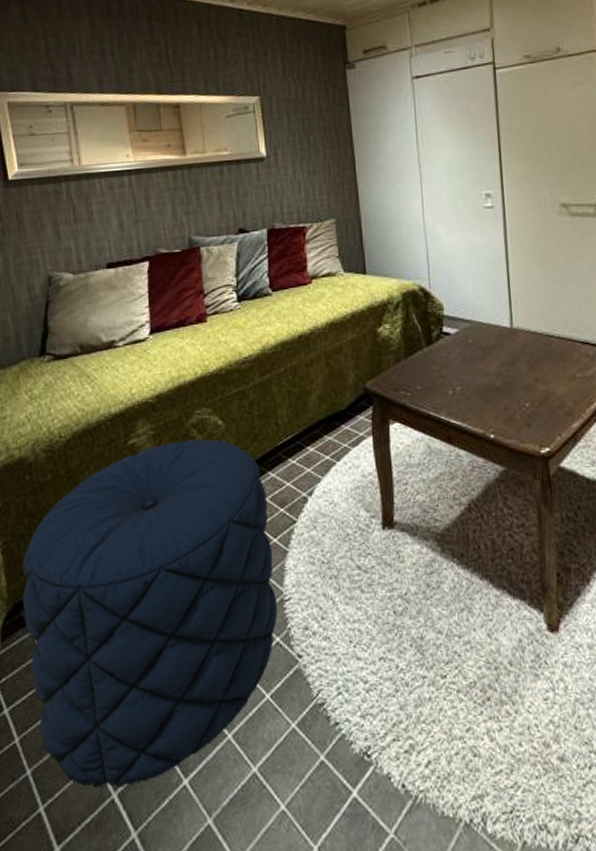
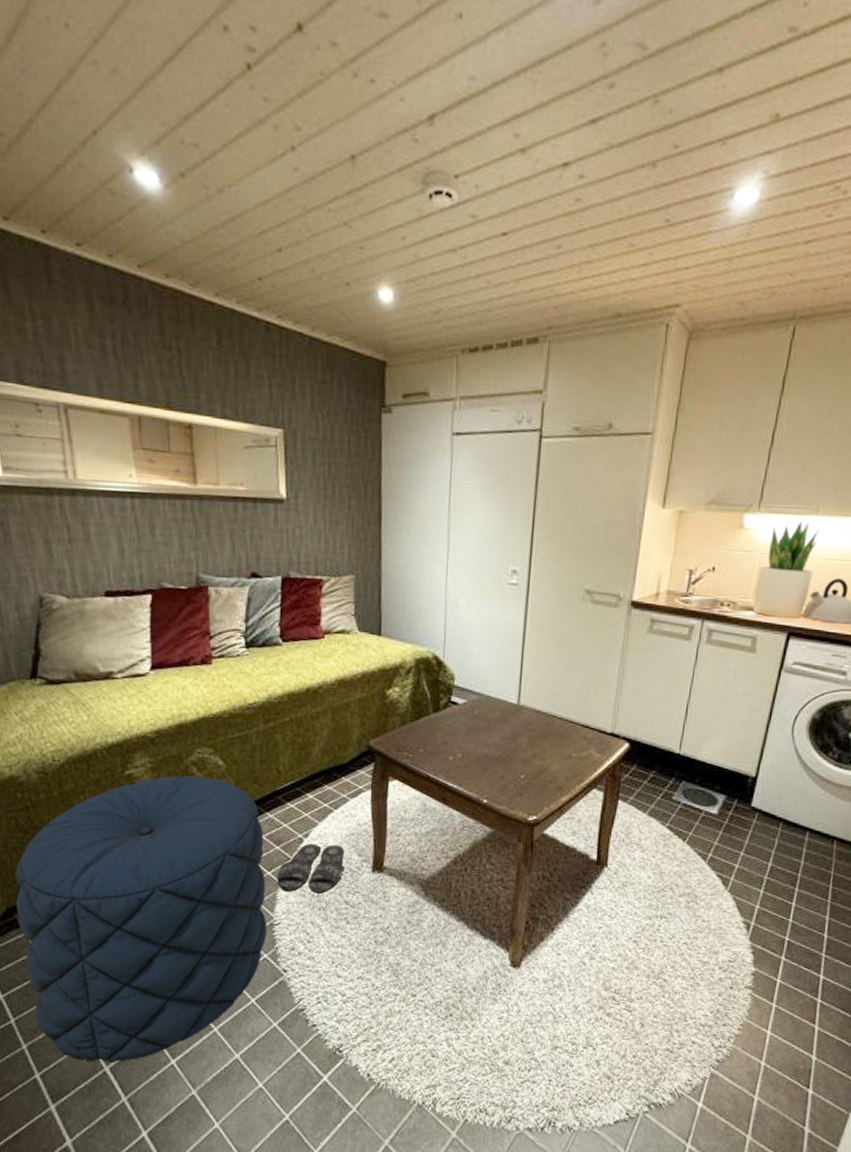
slippers: none [283,501,353,560] -> present [277,843,345,894]

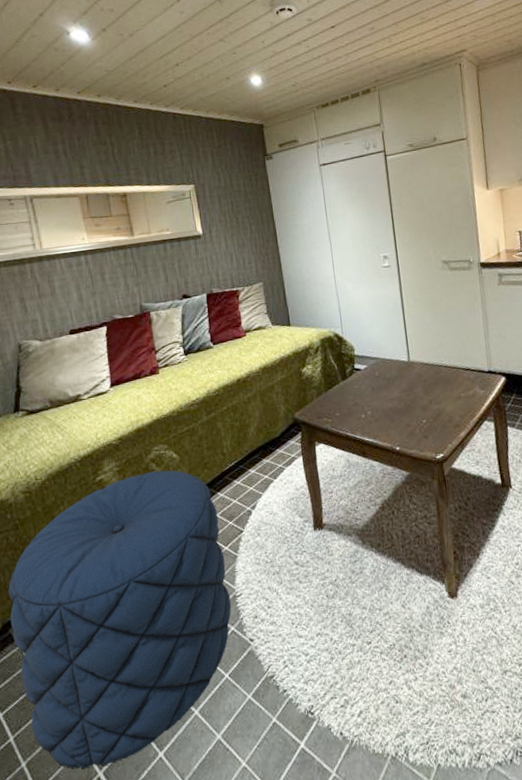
slippers: present [277,843,345,894] -> none [233,510,290,563]

